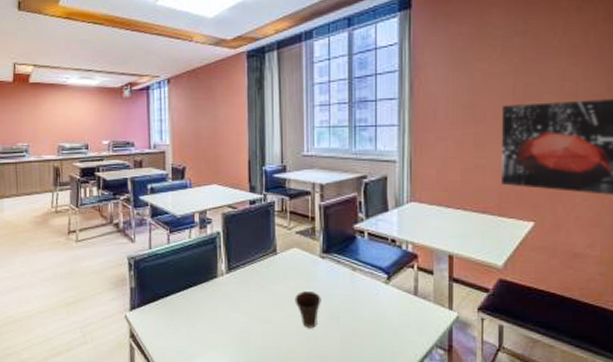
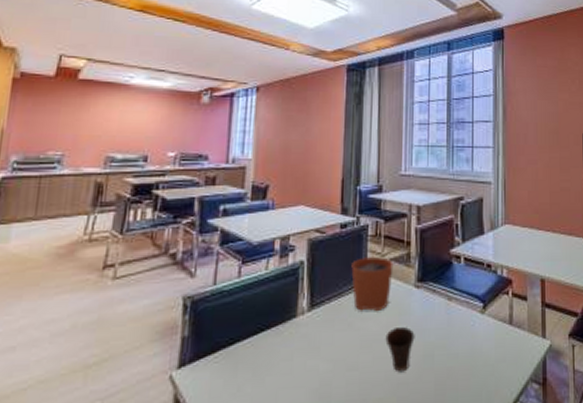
plant pot: none [261,220,300,277] -> present [351,246,394,312]

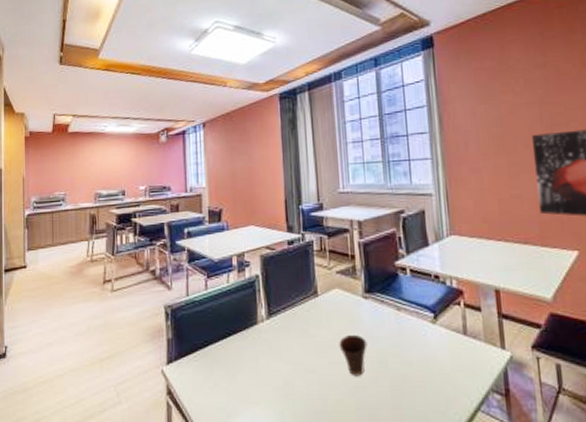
plant pot: present [351,246,394,312] -> none [301,260,341,321]

